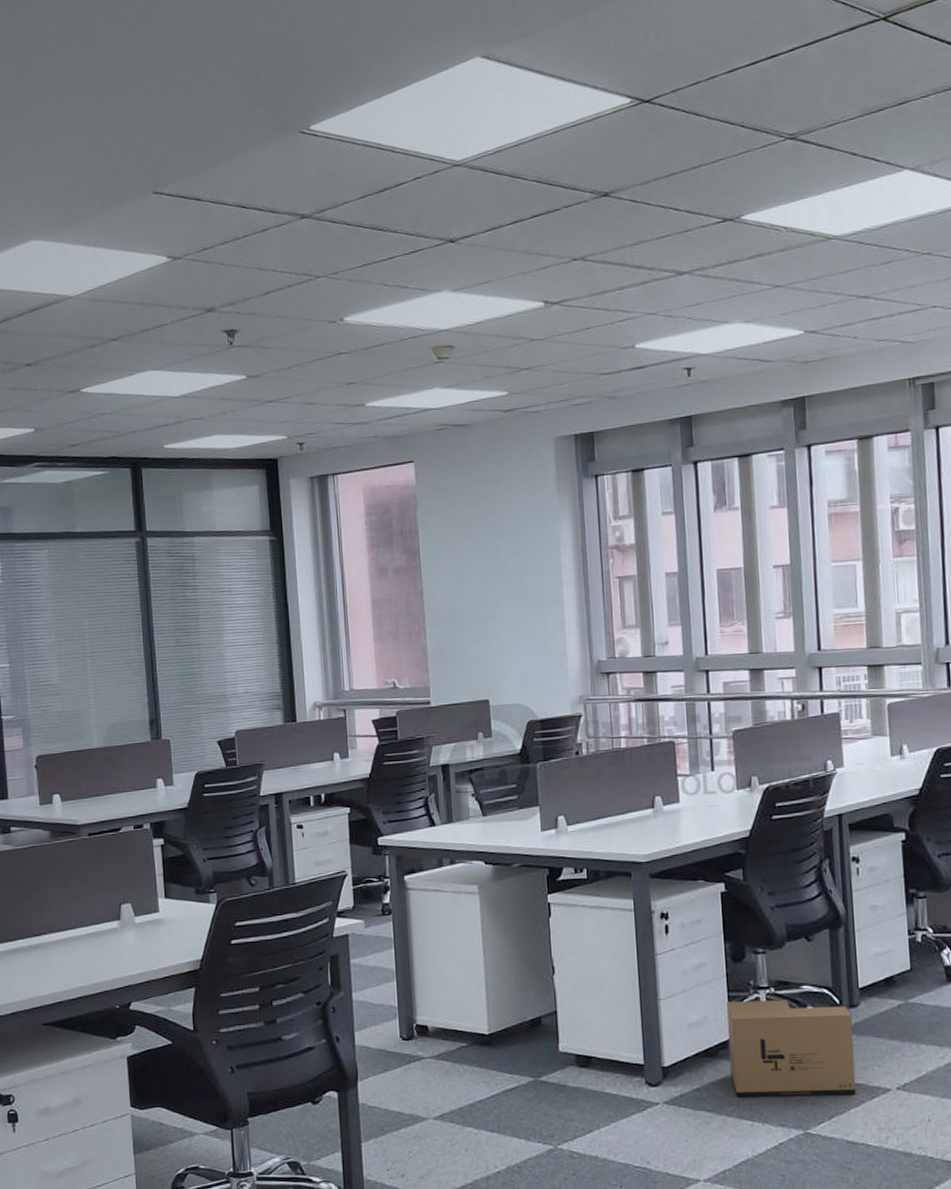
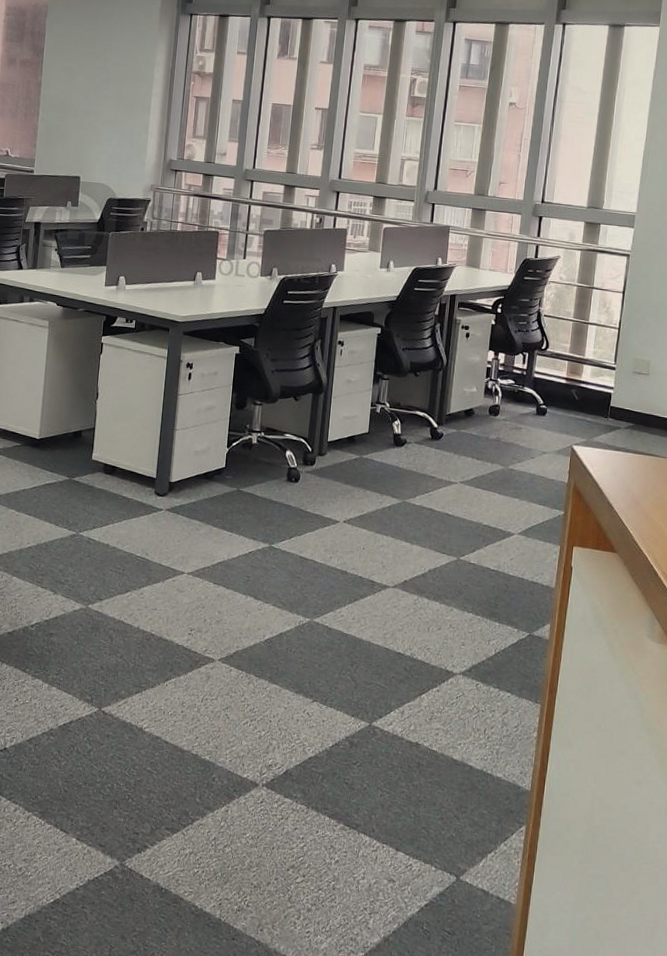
cardboard box: present [726,999,857,1097] -> none [220,438,319,522]

